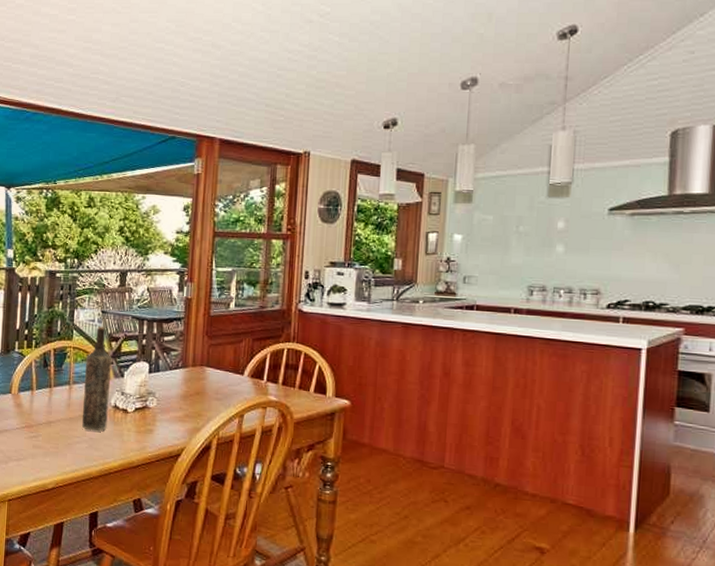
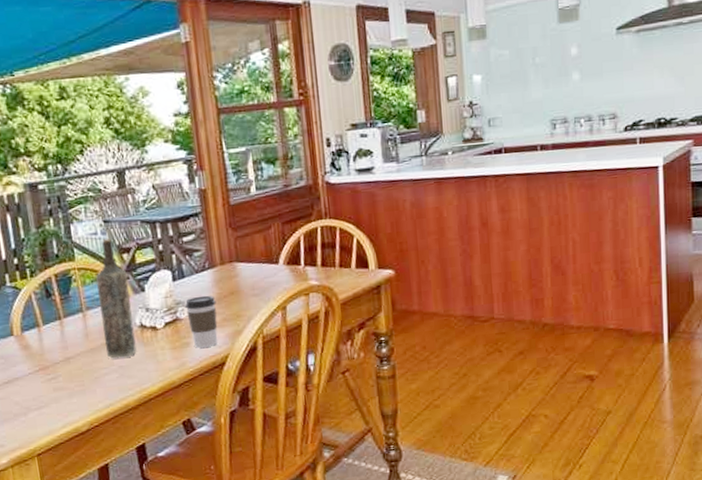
coffee cup: none [154,390,182,438] -> present [185,295,218,348]

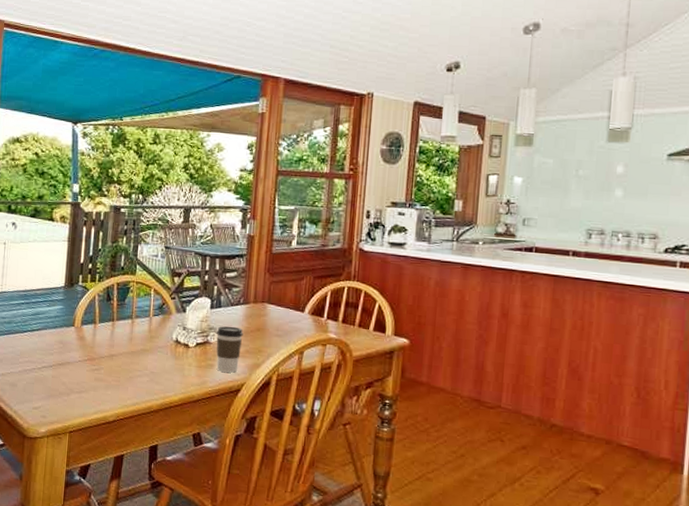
bottle: present [96,238,137,359] -> none [143,261,175,365]

